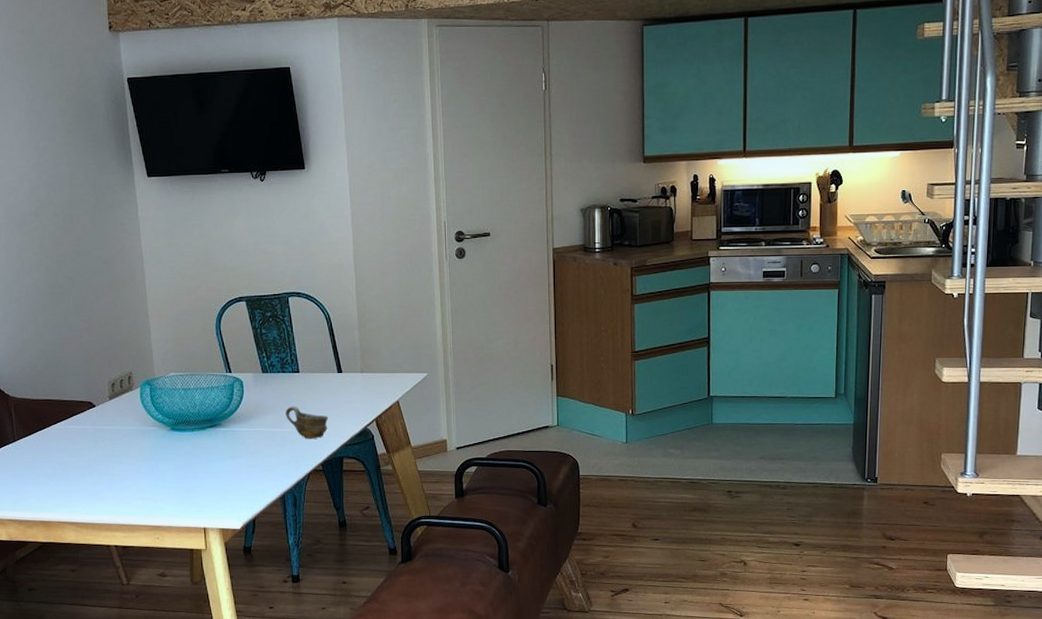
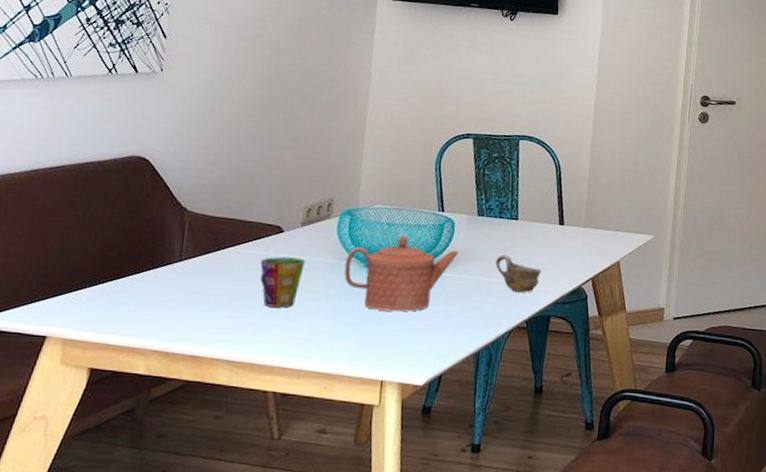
cup: none [81,428,119,473] -> present [260,256,305,308]
teapot: none [153,398,251,467] -> present [344,235,459,312]

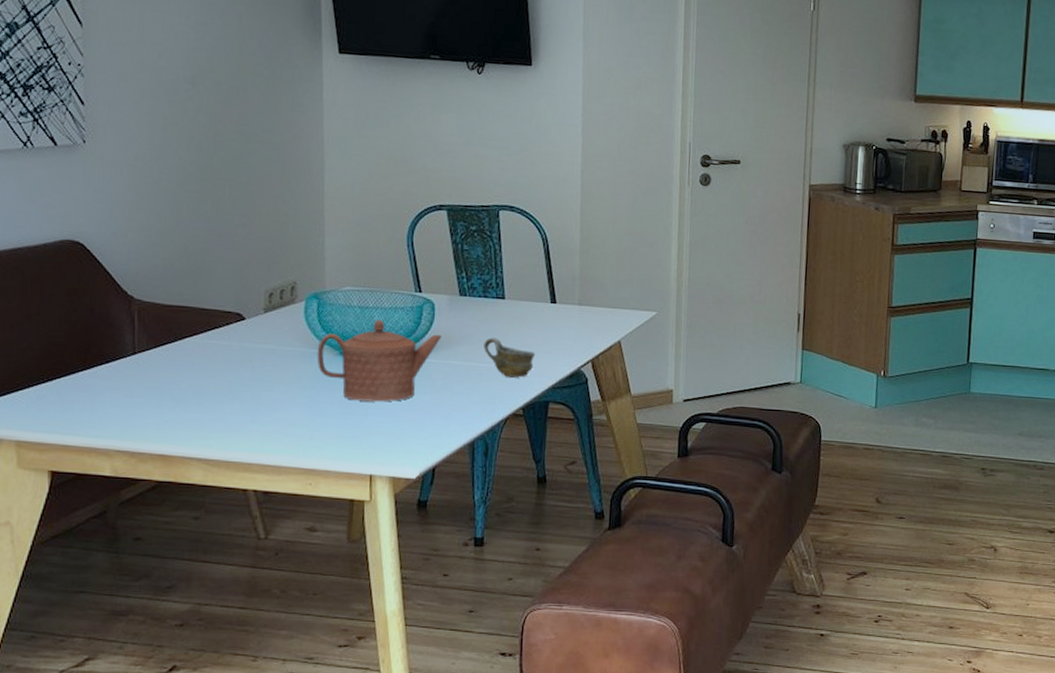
cup: present [260,256,305,308] -> none [223,346,273,401]

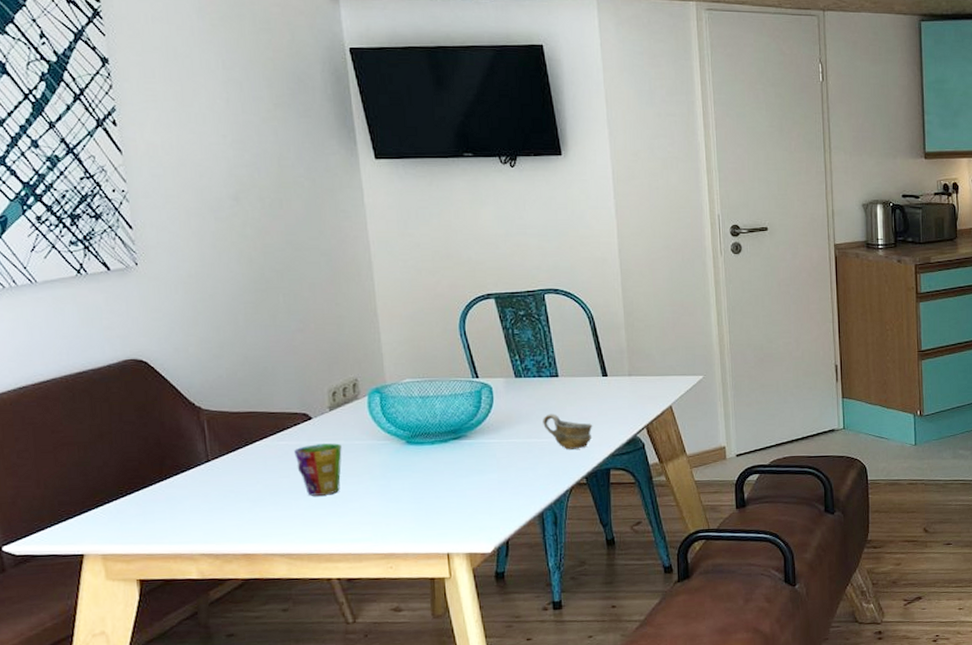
cup: none [223,346,273,401] -> present [294,443,342,496]
teapot: present [317,319,442,402] -> none [384,406,502,485]

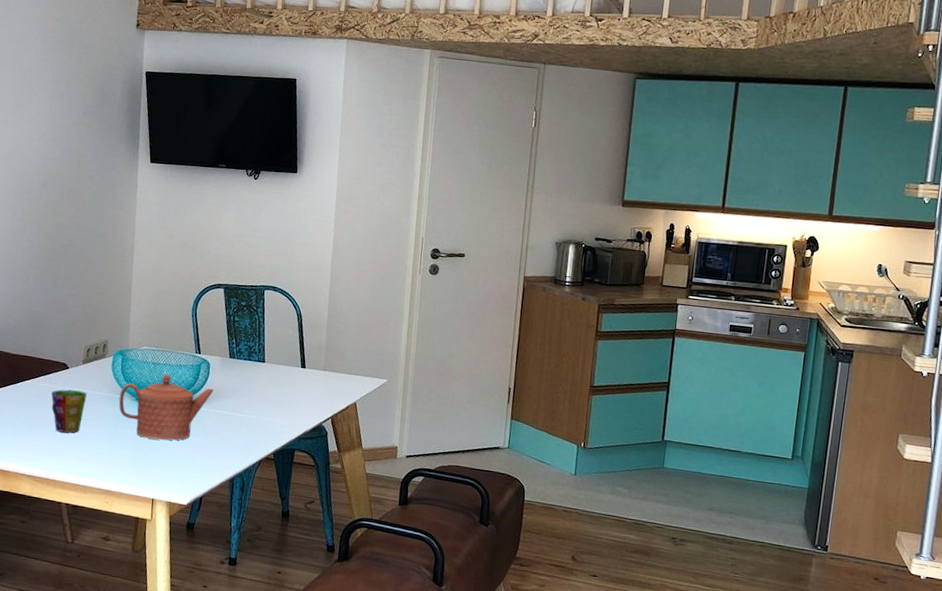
teapot: none [384,406,502,485] -> present [119,373,214,441]
cup: present [543,414,593,450] -> none [246,393,287,428]

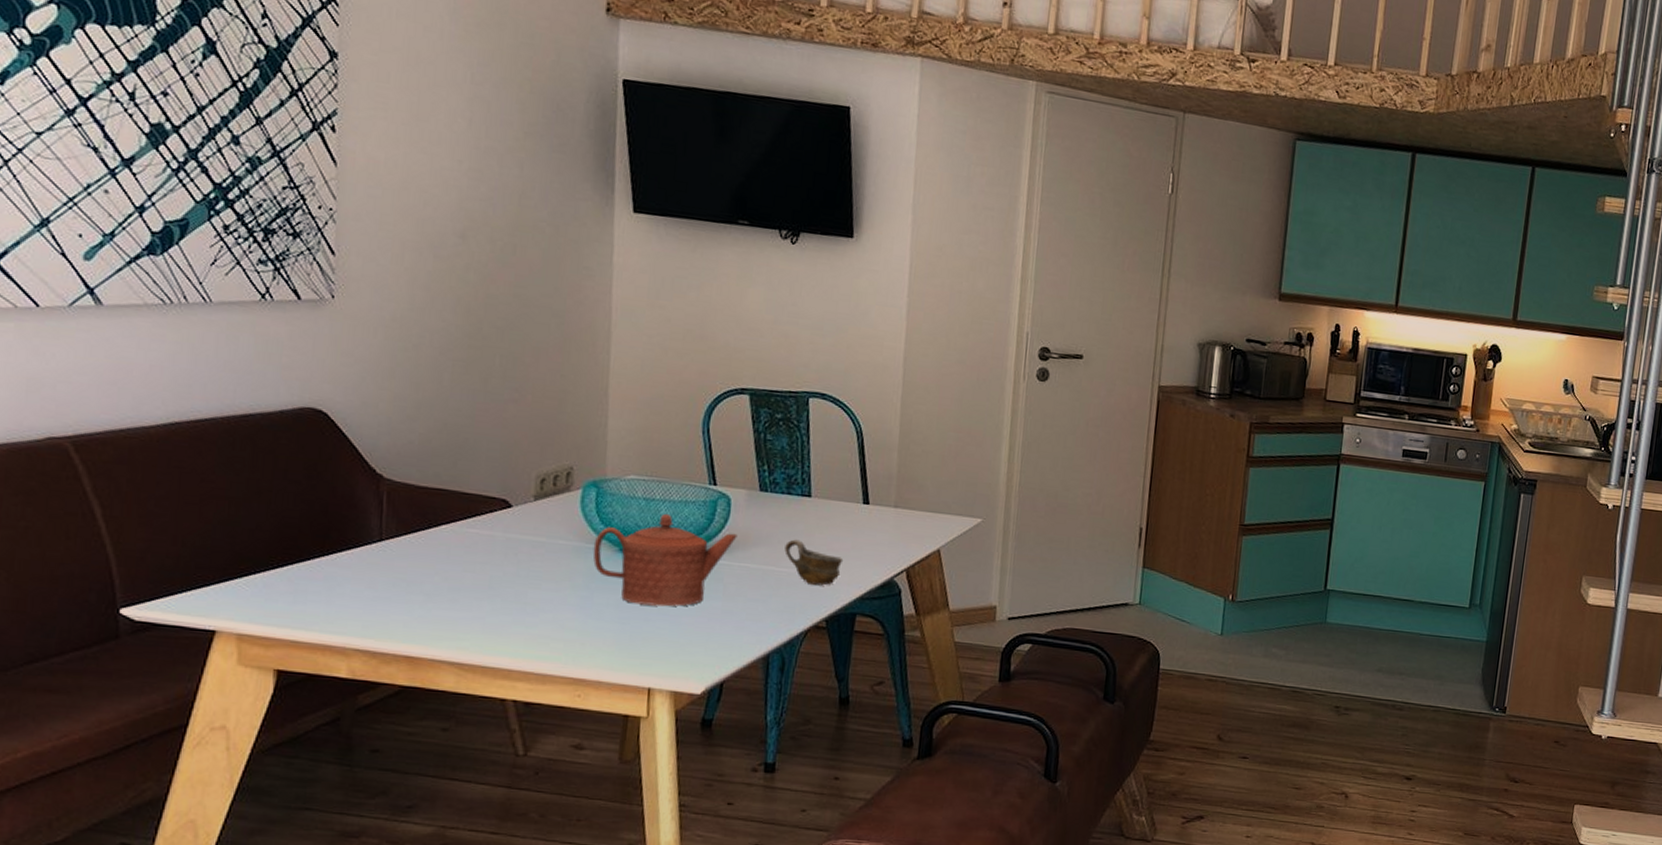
cup: present [51,389,87,433] -> none [485,537,542,600]
cup: none [246,393,287,428] -> present [784,539,844,586]

